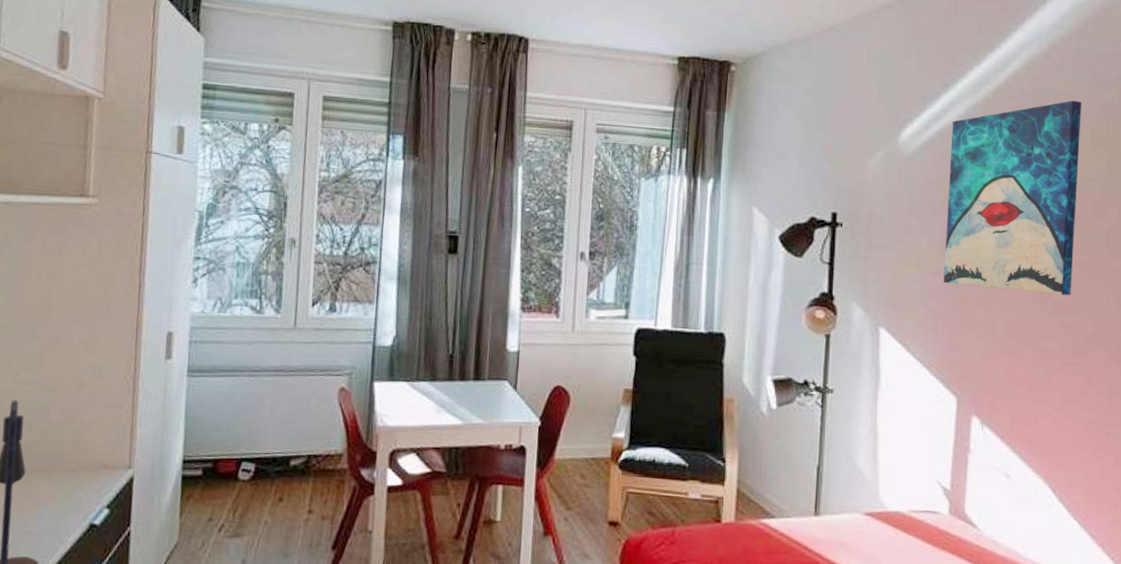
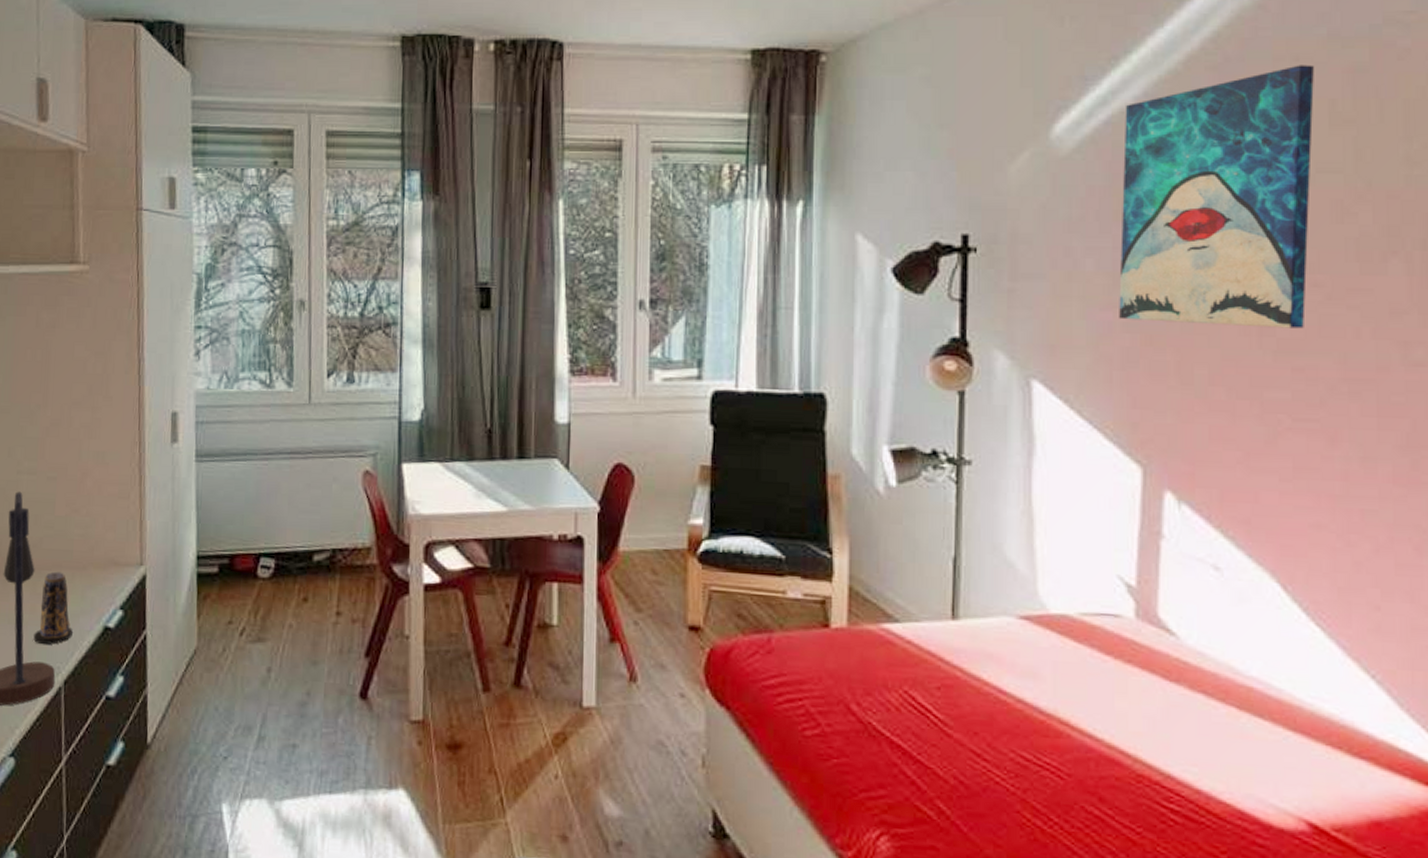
candle: none [19,473,59,541] -> present [33,571,73,645]

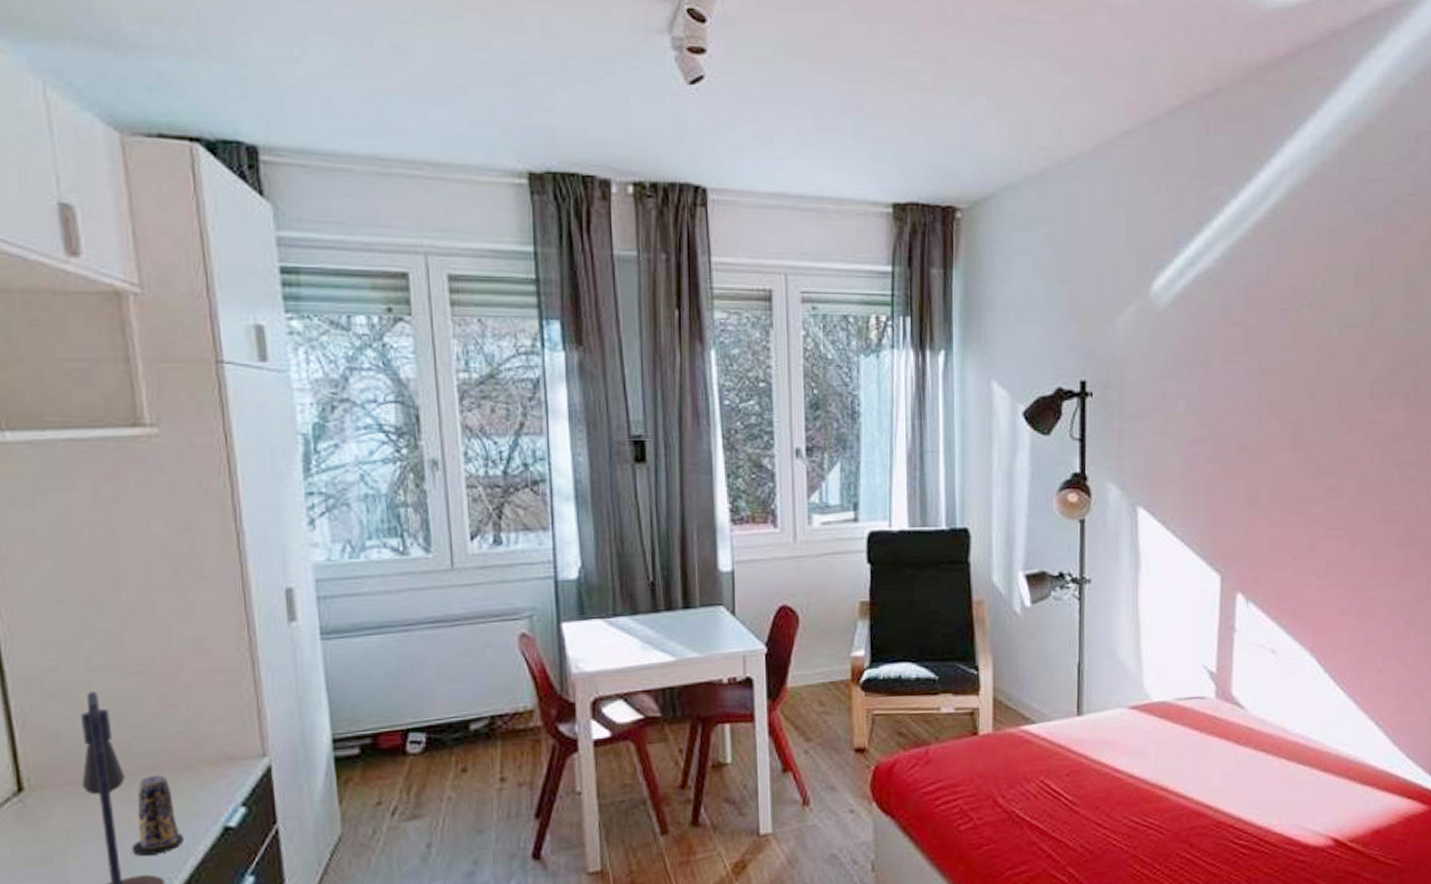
wall art: present [1119,65,1315,329] -> none [1203,235,1346,455]

